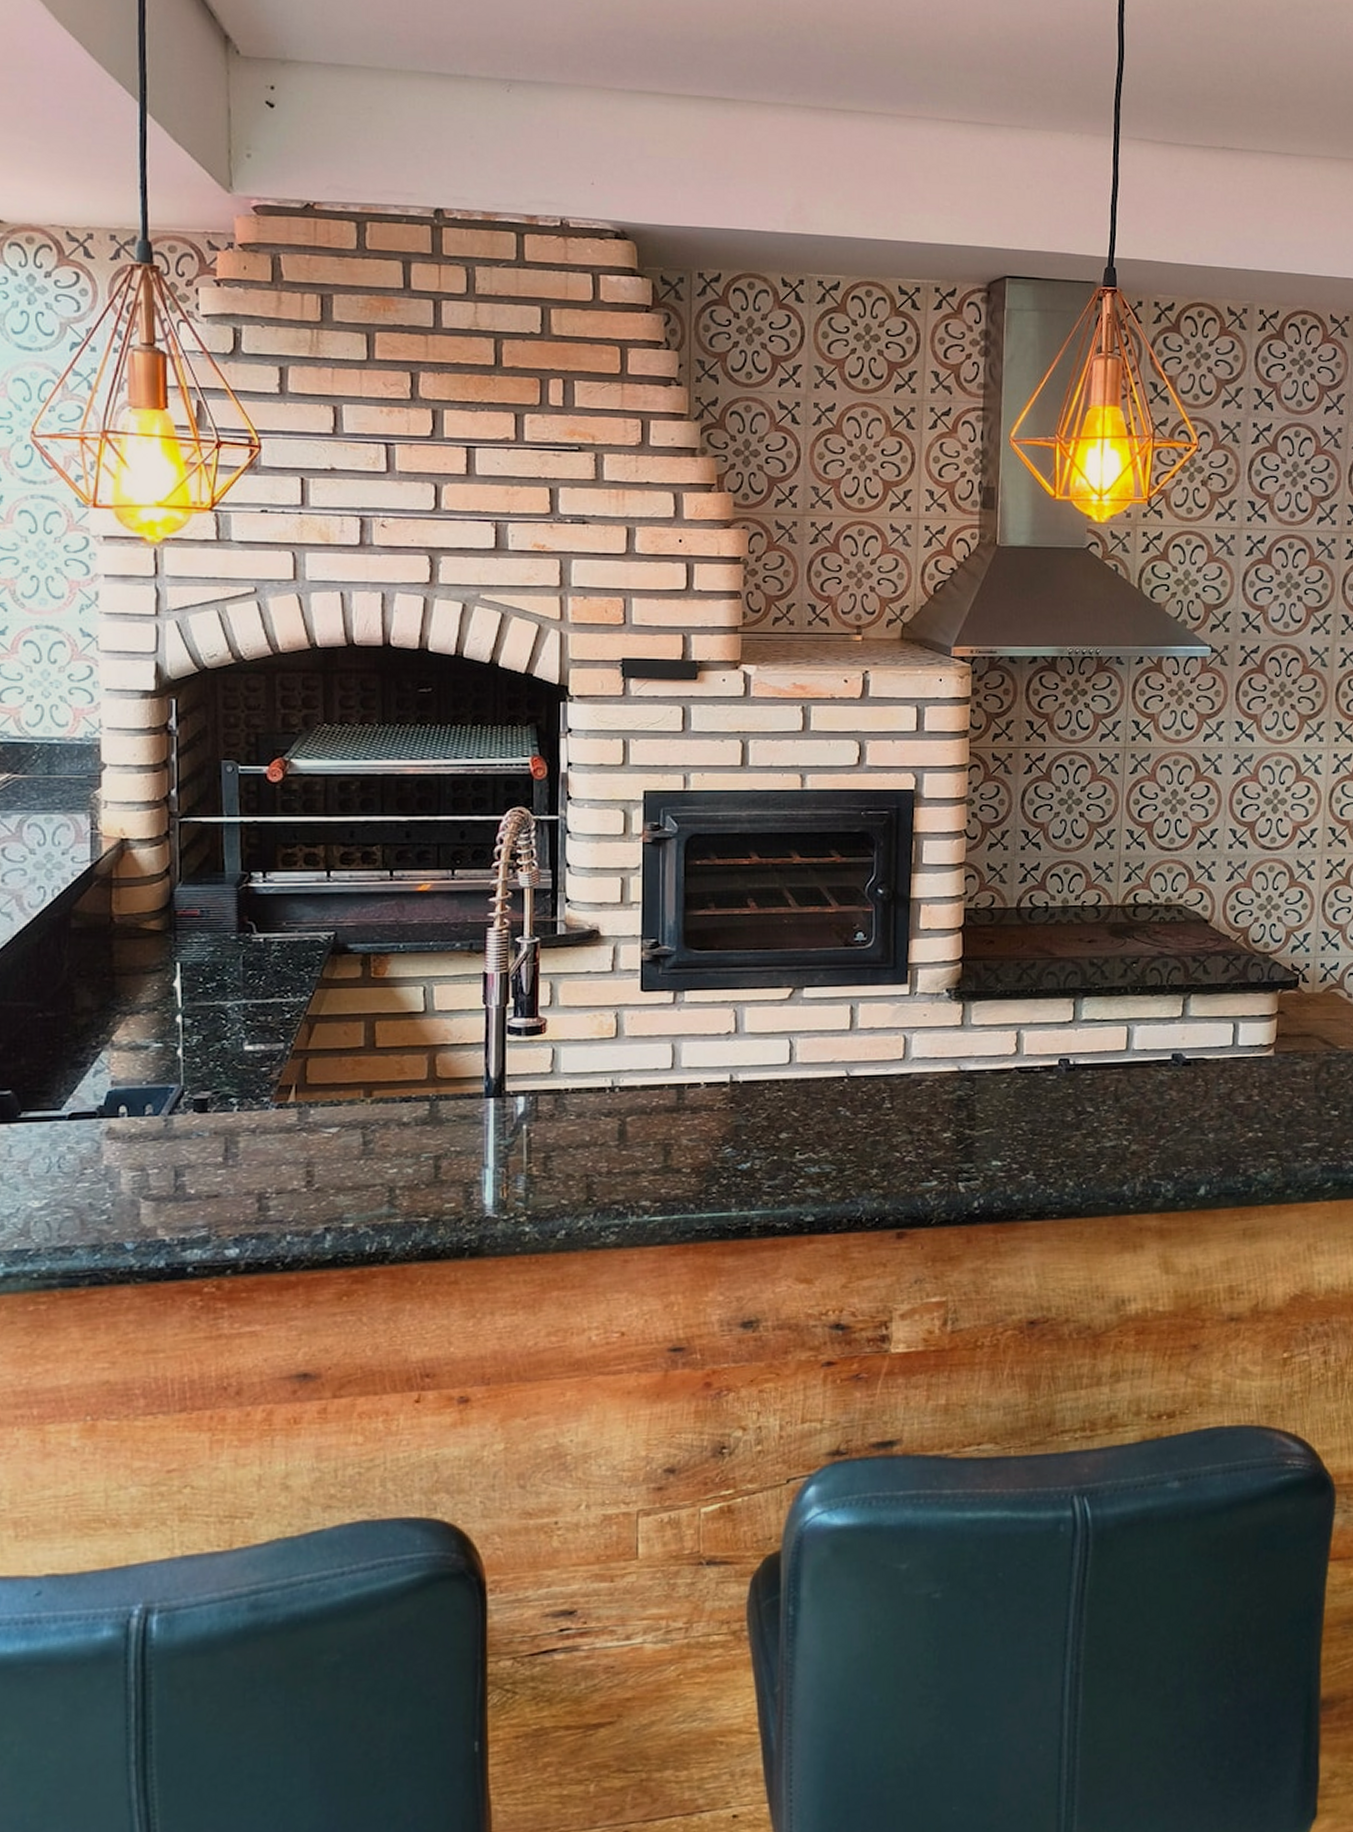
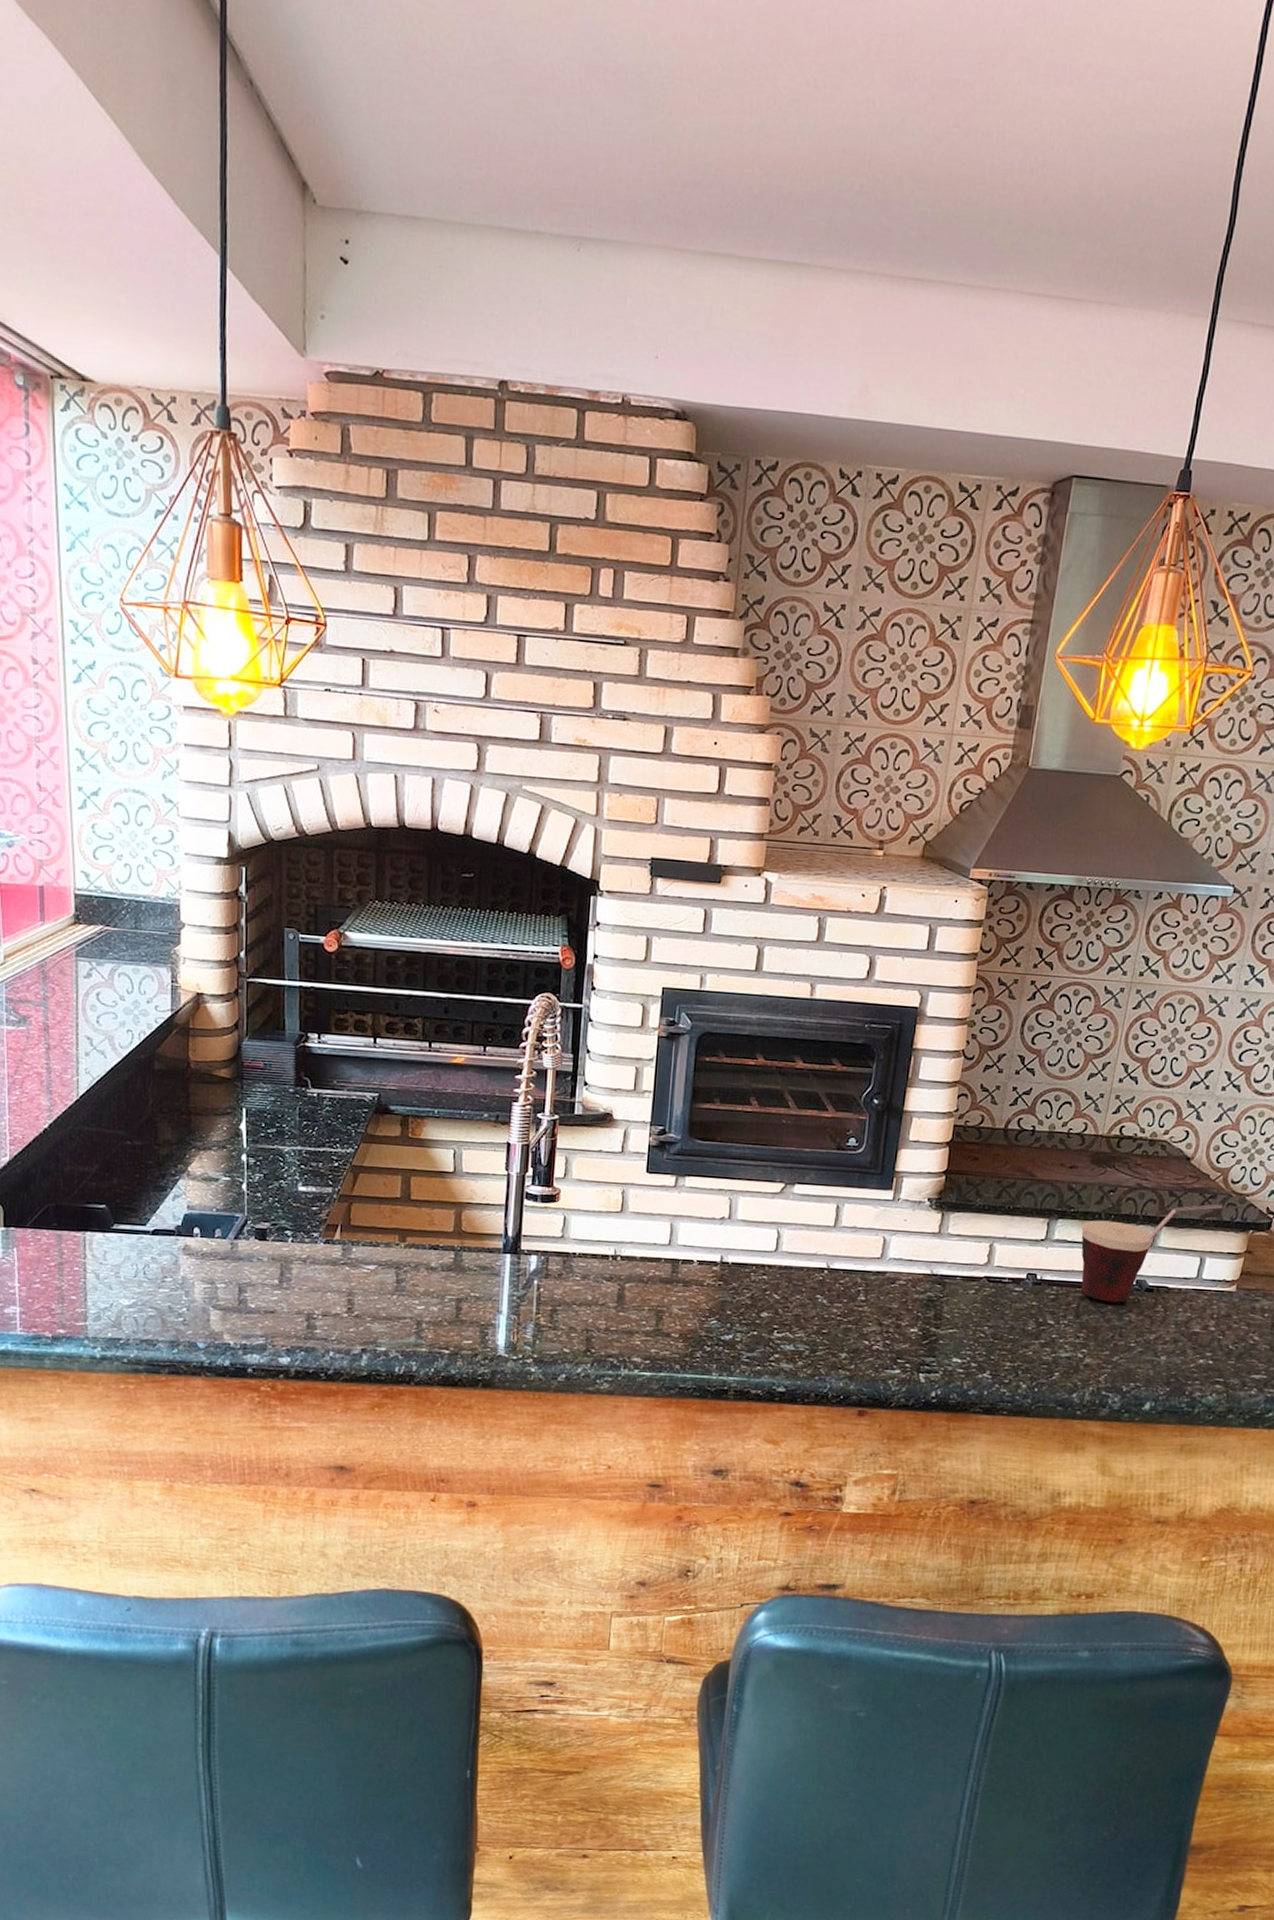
cup: none [1109,965,1249,1081] -> present [1081,1204,1224,1303]

